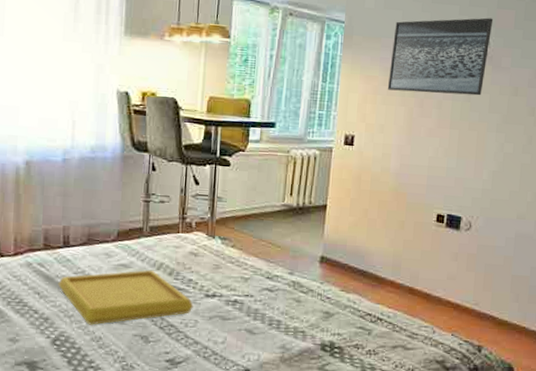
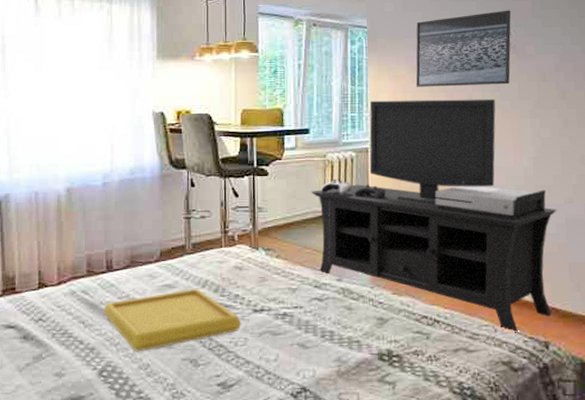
media console: none [271,99,509,334] -> present [310,99,558,331]

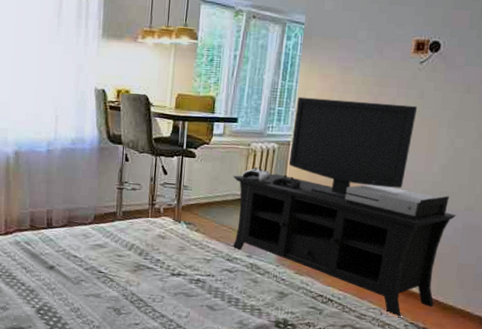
serving tray: present [103,288,242,352] -> none [42,250,161,298]
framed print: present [416,10,511,87] -> none [343,18,449,93]

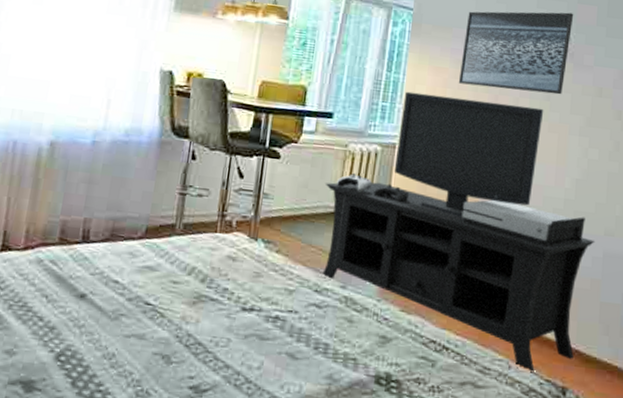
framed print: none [343,18,449,93] -> present [458,11,574,95]

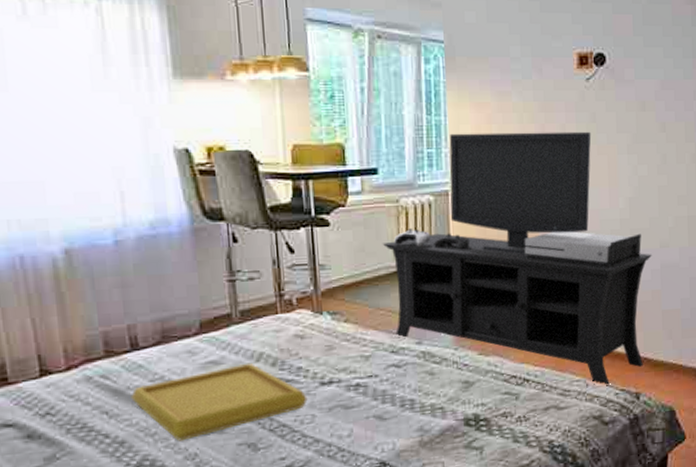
serving tray: none [70,274,227,339] -> present [131,363,308,441]
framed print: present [458,11,574,95] -> none [502,25,610,117]

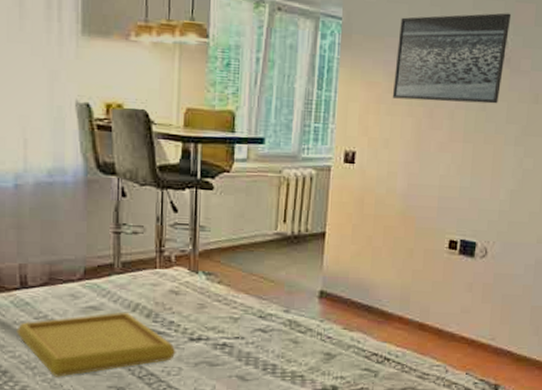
media console: present [382,131,653,385] -> none [261,110,528,372]
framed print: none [502,25,610,117] -> present [392,13,512,104]

